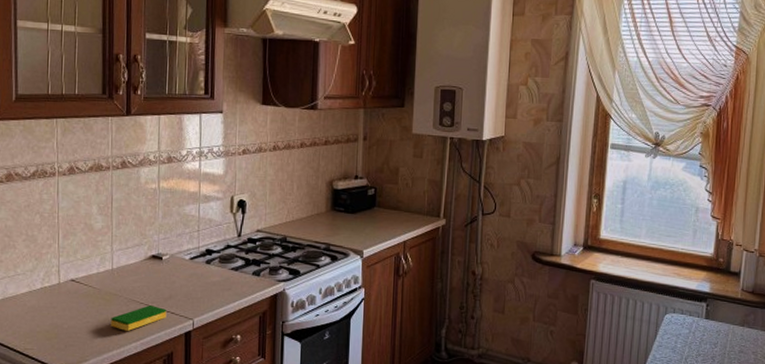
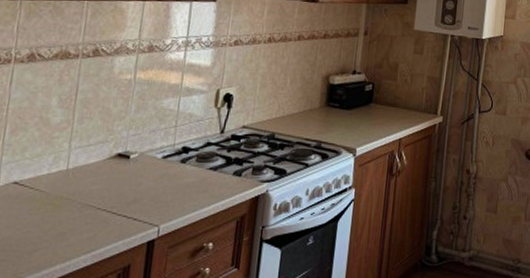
dish sponge: present [111,305,167,331] -> none [57,211,128,241]

